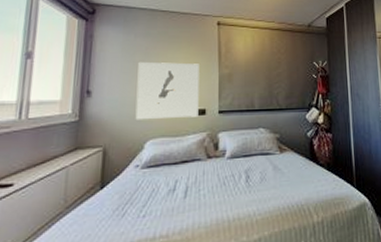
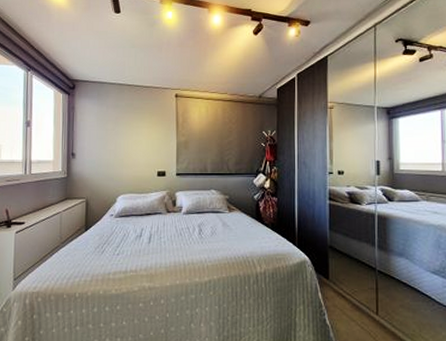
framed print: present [135,61,199,120] -> none [109,129,160,179]

